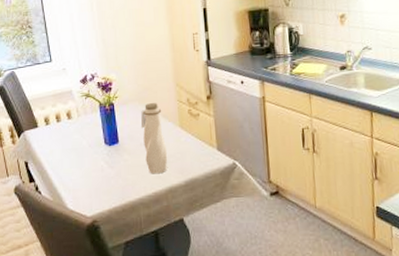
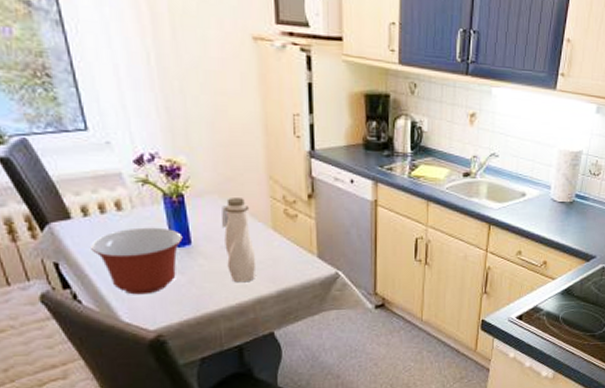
mixing bowl: none [50,130,113,186] -> present [91,227,183,295]

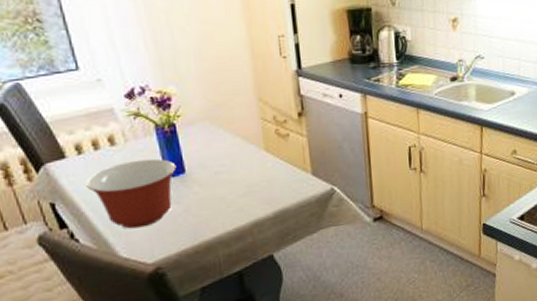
water bottle: present [221,198,257,283] -> none [213,122,252,208]

